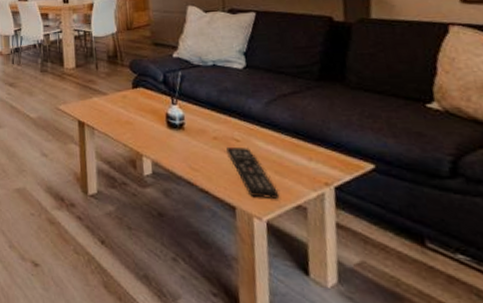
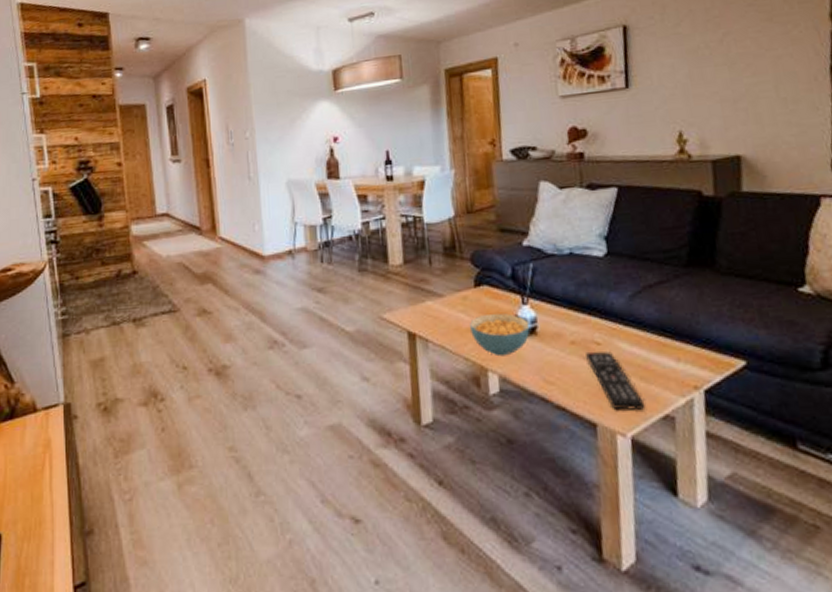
cereal bowl: none [128,110,178,145] -> present [470,313,530,357]

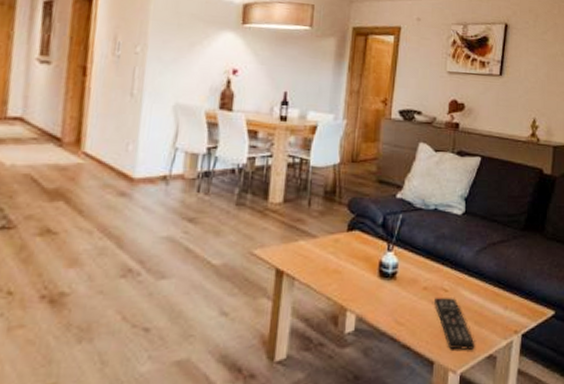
cereal bowl: present [470,313,530,357] -> none [337,257,391,298]

